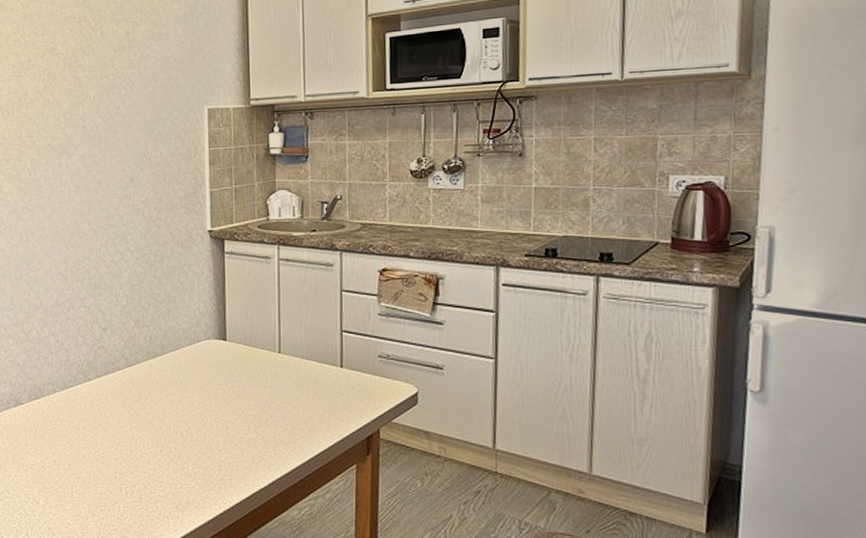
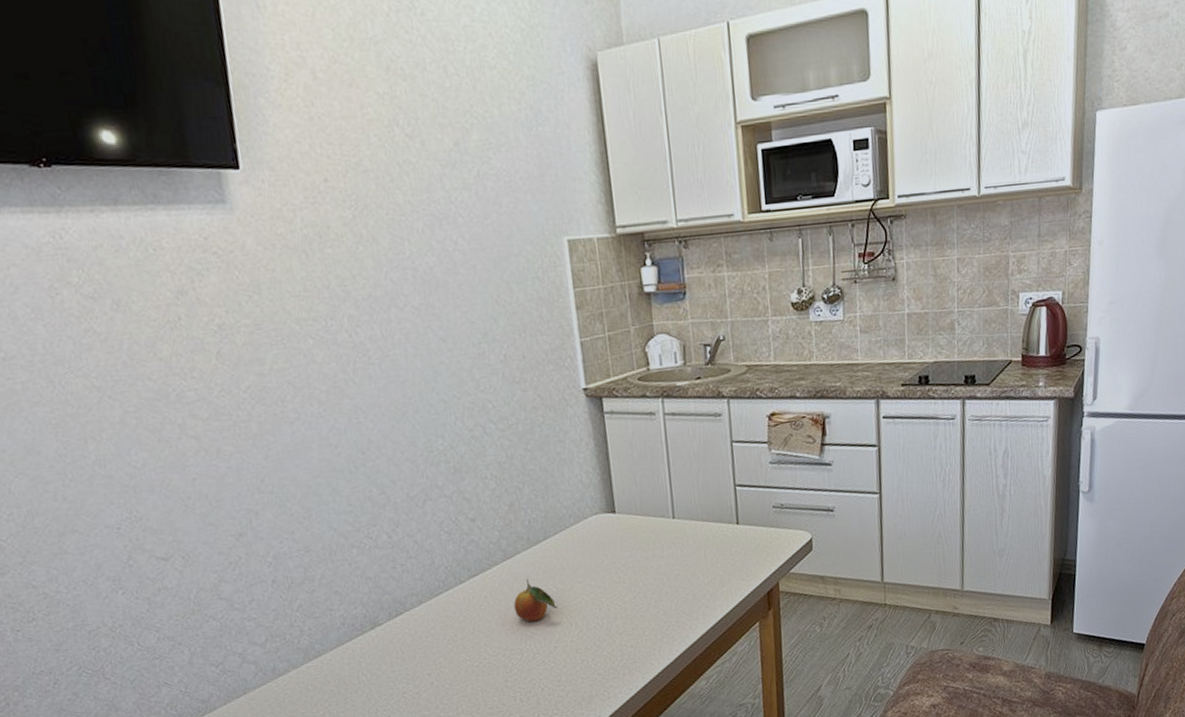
fruit: none [129,386,167,425] -> present [513,579,558,623]

